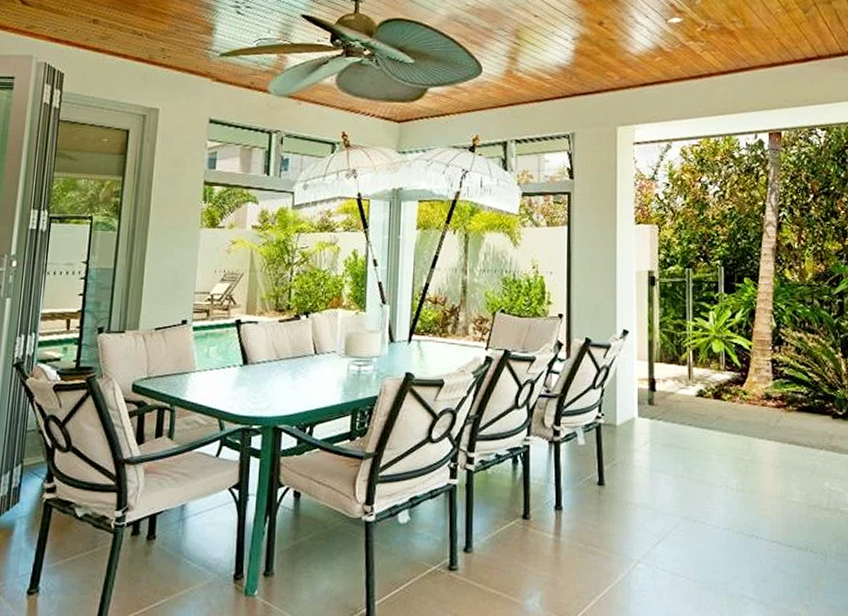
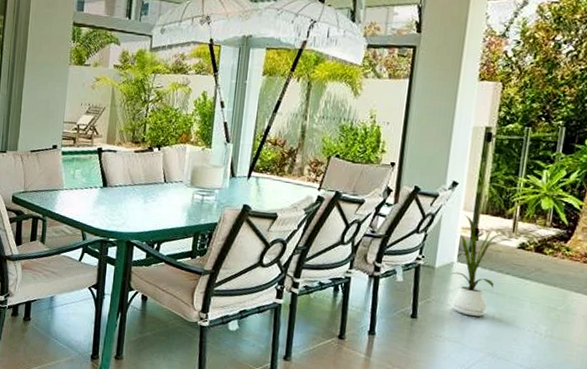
house plant: none [632,364,682,476] -> present [450,215,506,317]

